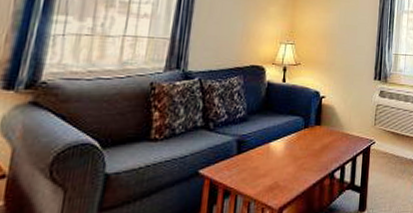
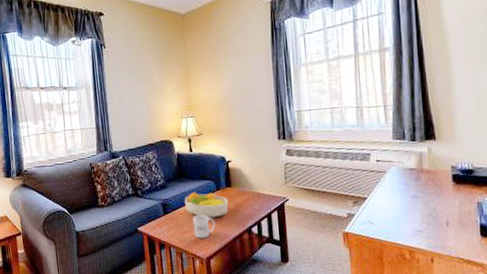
fruit bowl: none [265,129,315,160] -> present [184,192,229,218]
mug: none [269,155,297,184] -> present [192,214,216,238]

